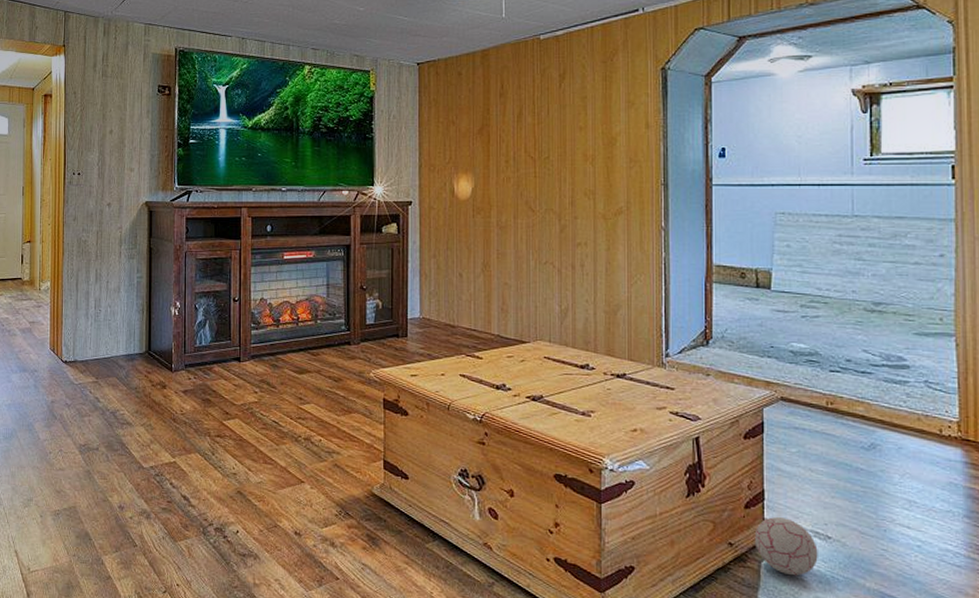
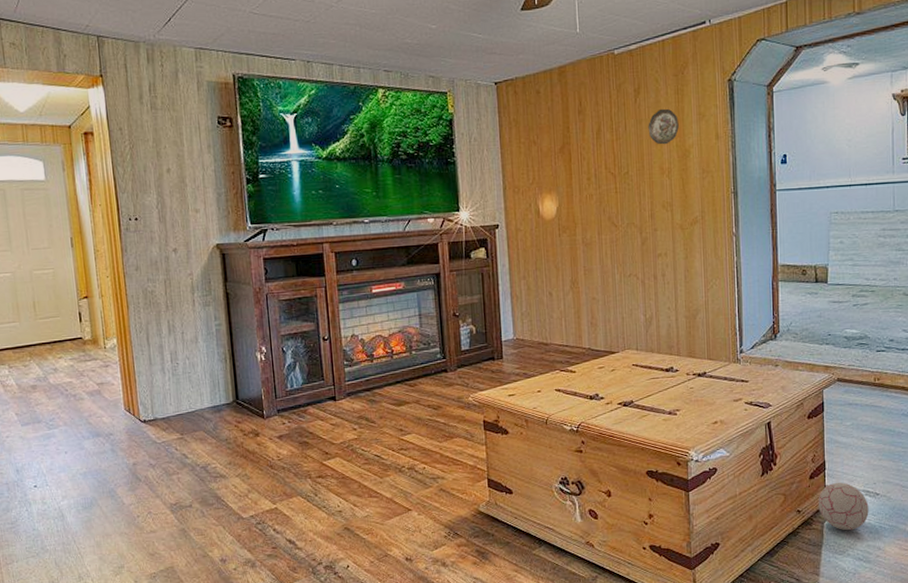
decorative plate: none [572,95,605,131] -> present [648,108,679,145]

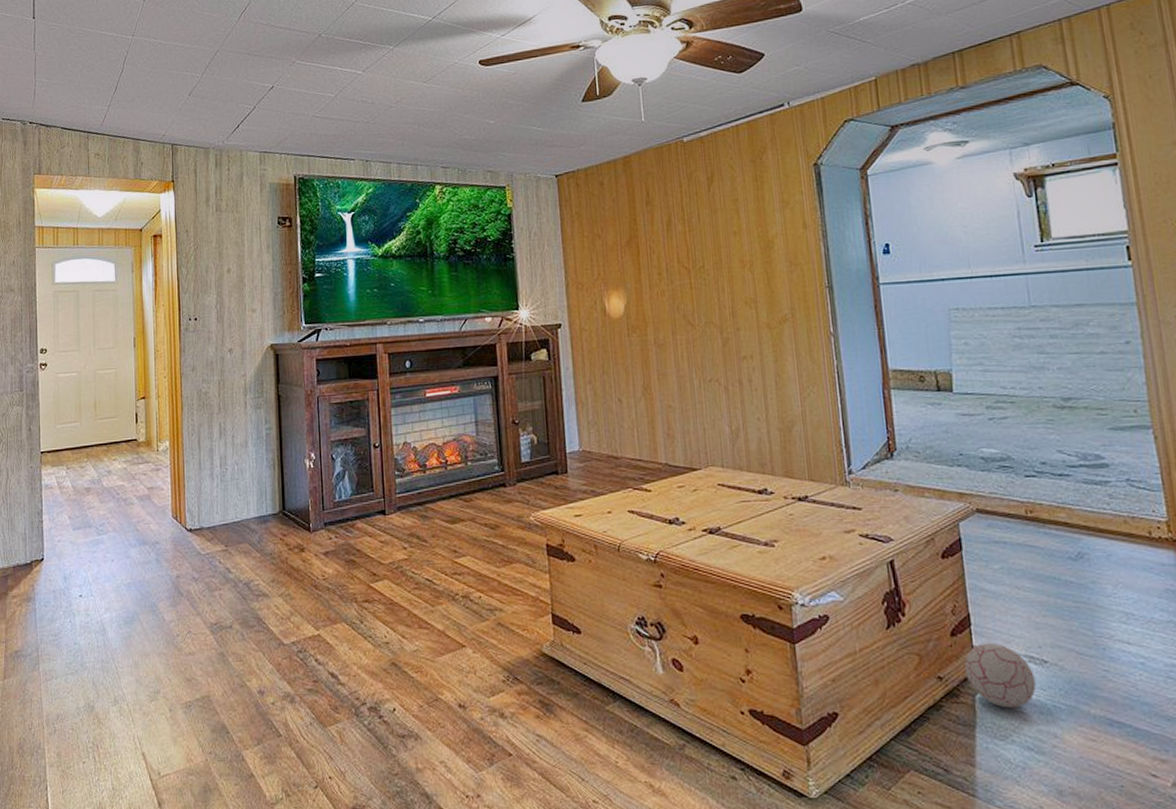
decorative plate: present [648,108,679,145] -> none [724,197,760,236]

